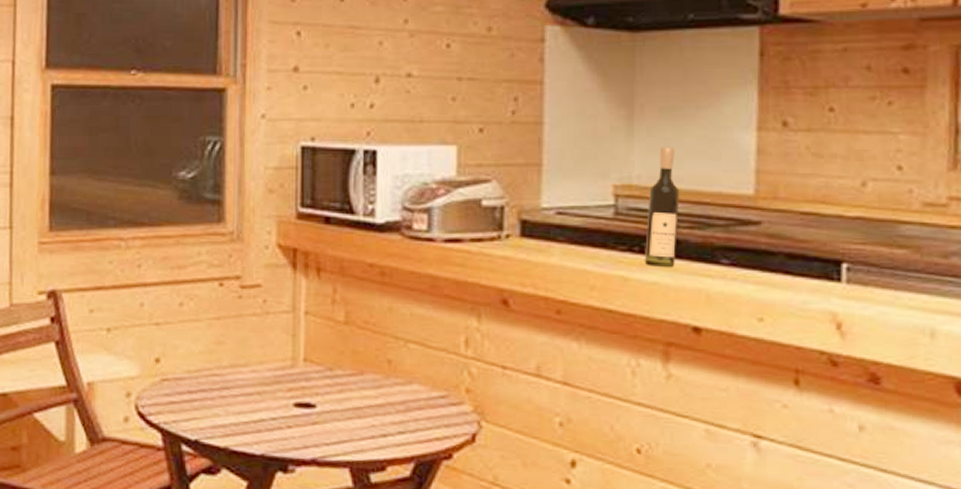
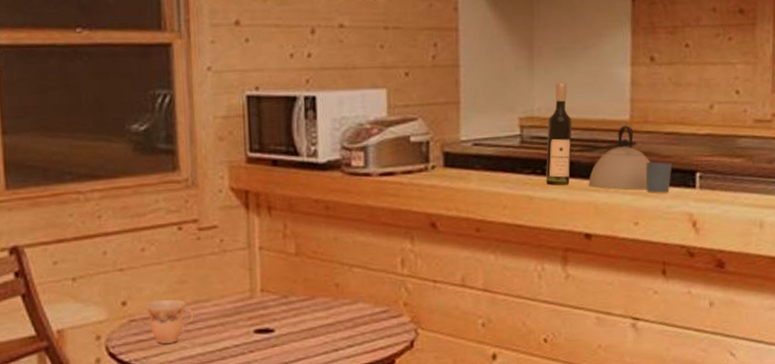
teacup: none [179,359,230,408] -> present [145,299,195,344]
kettle: none [698,201,781,280] -> present [588,125,651,191]
mug: none [774,245,811,287] -> present [645,161,673,194]

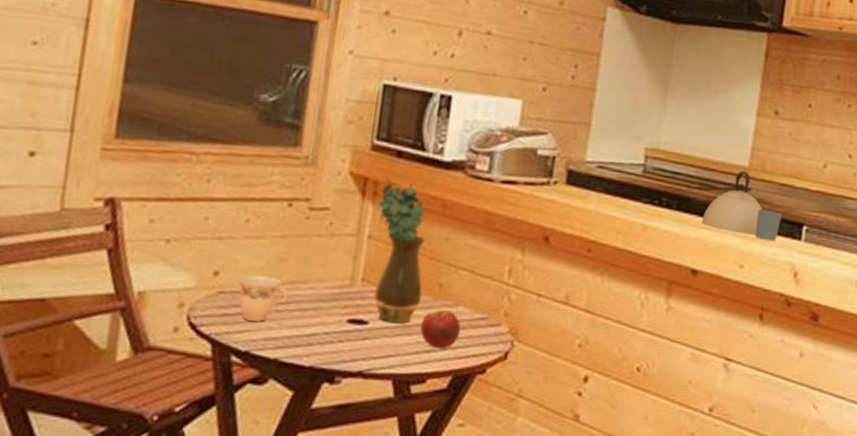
vase: none [262,187,321,328] -> present [374,177,426,324]
fruit: none [325,309,364,345] -> present [420,310,461,348]
bottle: present [545,82,572,187] -> none [661,120,695,220]

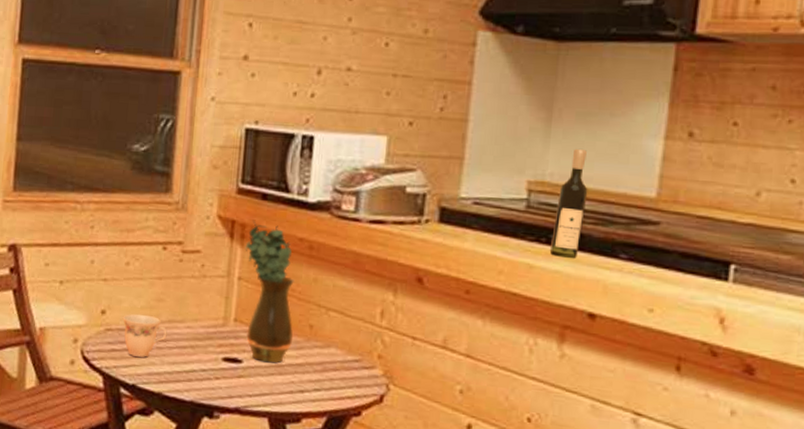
fruit: present [420,310,461,348] -> none [293,351,334,389]
bottle: none [661,120,695,220] -> present [549,148,588,259]
kettle: present [701,170,763,235] -> none [598,202,676,276]
mug: present [754,208,783,242] -> none [666,245,703,283]

